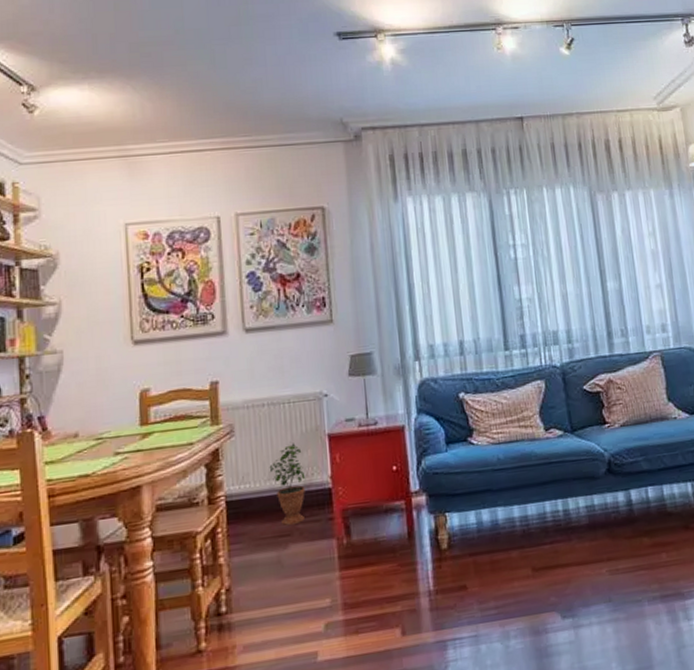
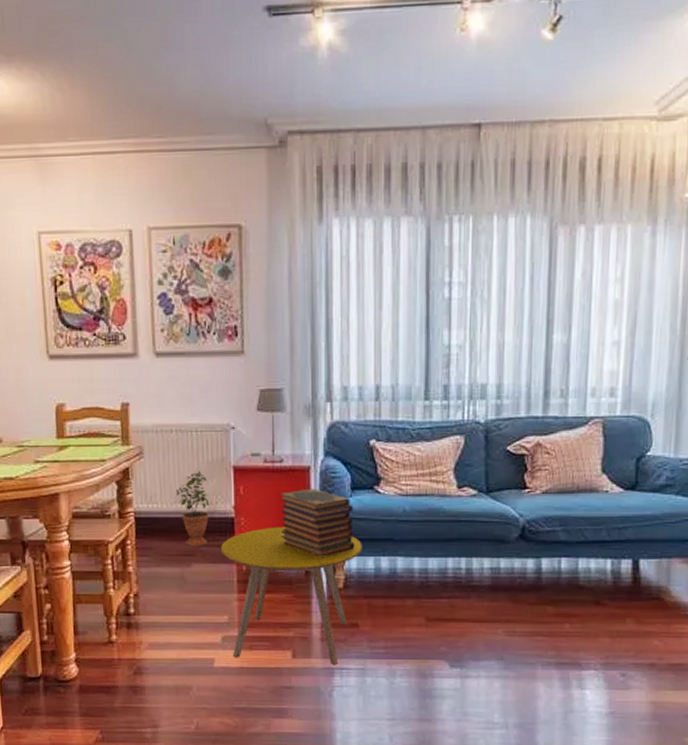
side table: none [319,490,463,647] -> present [221,526,362,665]
book stack: none [376,447,455,519] -> present [279,488,355,558]

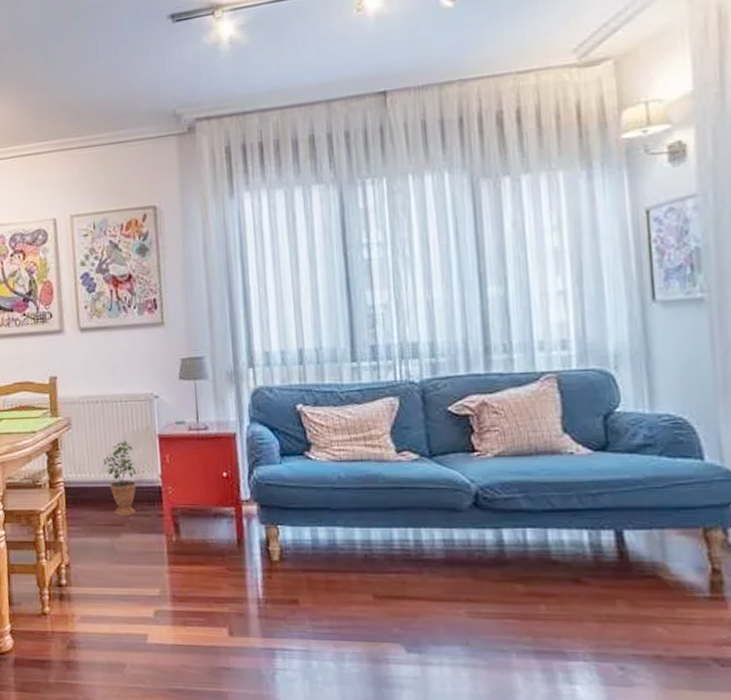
side table: present [221,526,362,665] -> none [150,495,297,646]
book stack: present [279,488,355,558] -> none [206,455,289,528]

